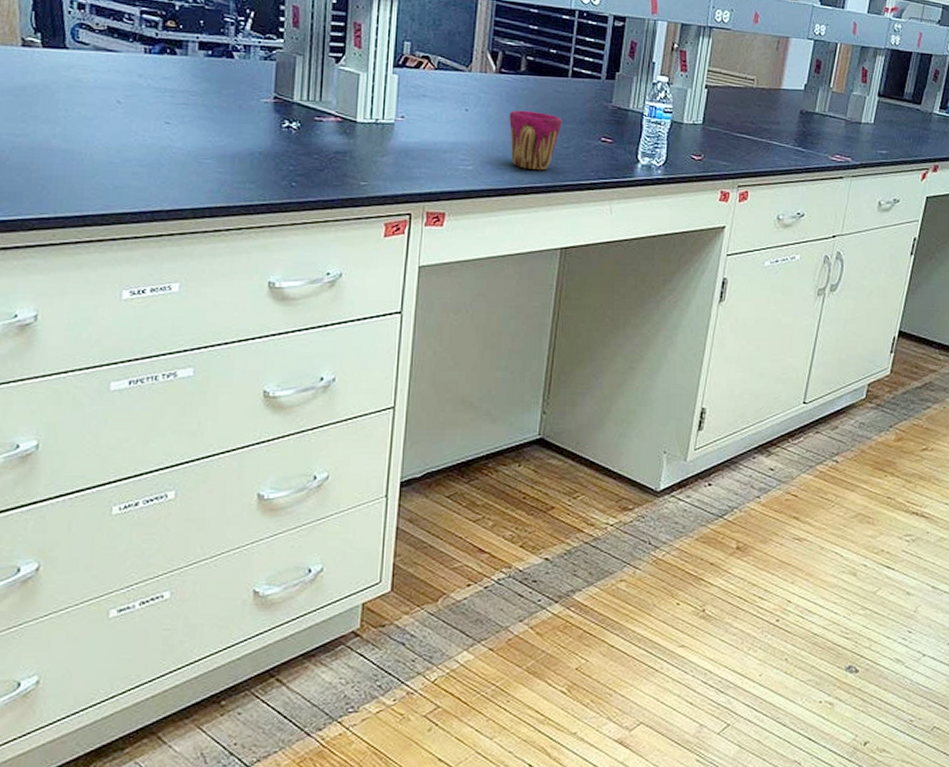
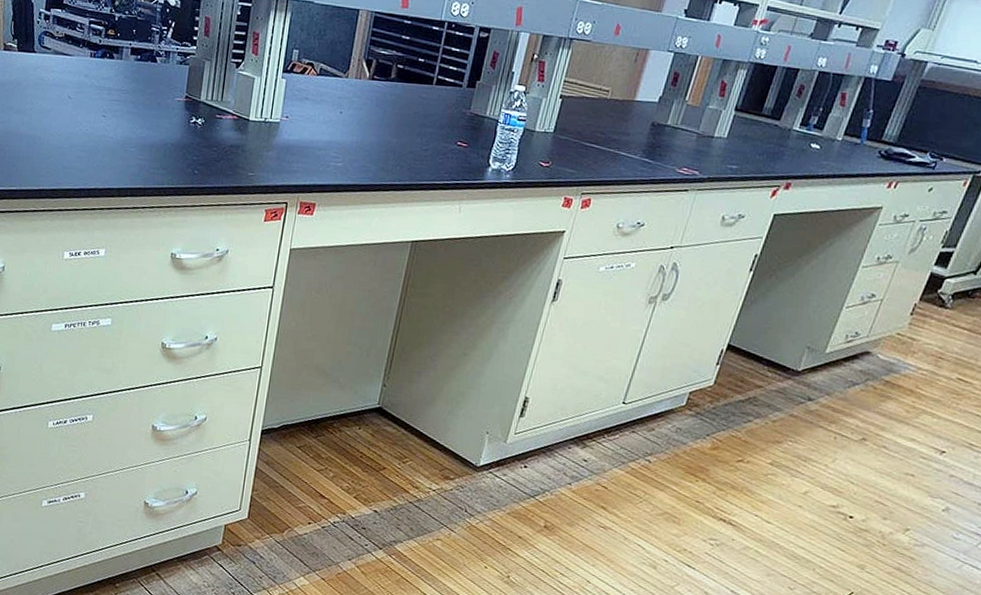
cup: present [509,110,562,171] -> none [375,114,424,170]

